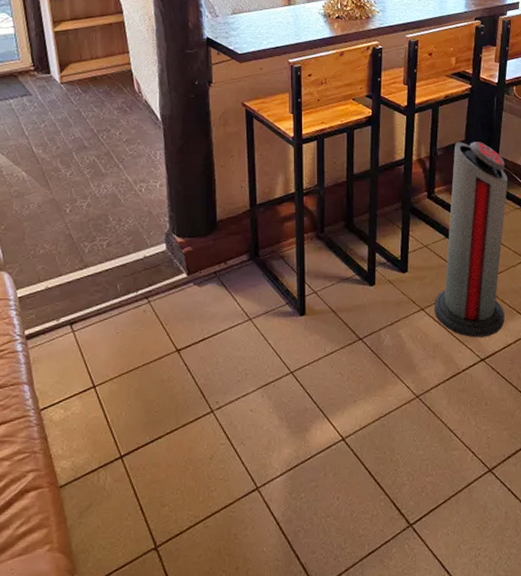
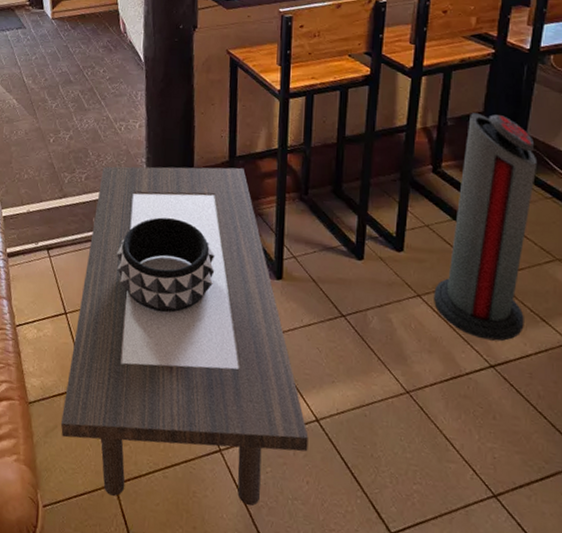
coffee table: none [96,214,337,560] -> present [61,166,309,507]
decorative bowl: none [144,273,243,368] -> present [117,217,215,313]

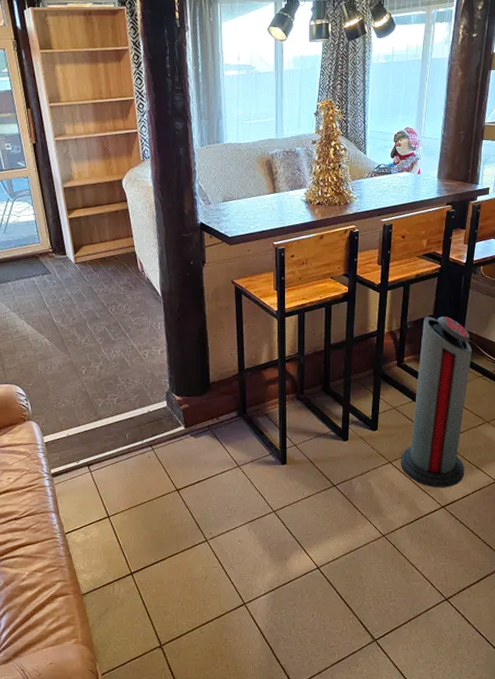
coffee table: present [61,166,309,507] -> none [112,378,312,656]
decorative bowl: present [117,217,215,313] -> none [149,427,232,504]

